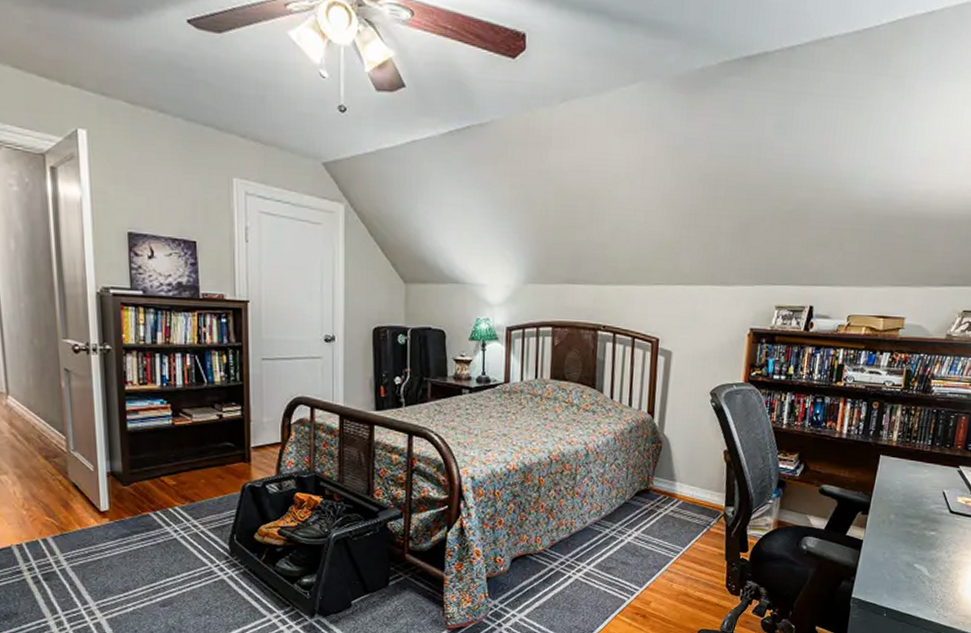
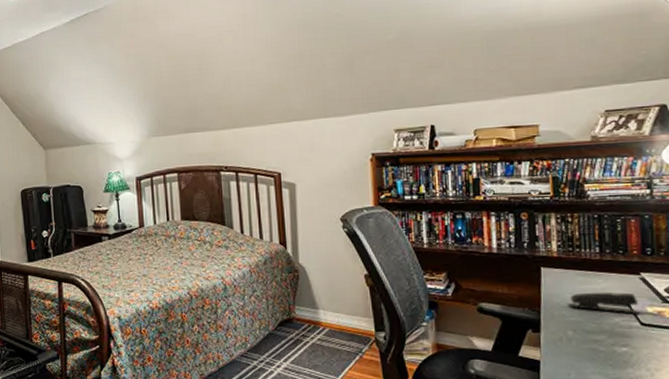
stapler: none [895,480,953,503] -> present [567,292,640,314]

